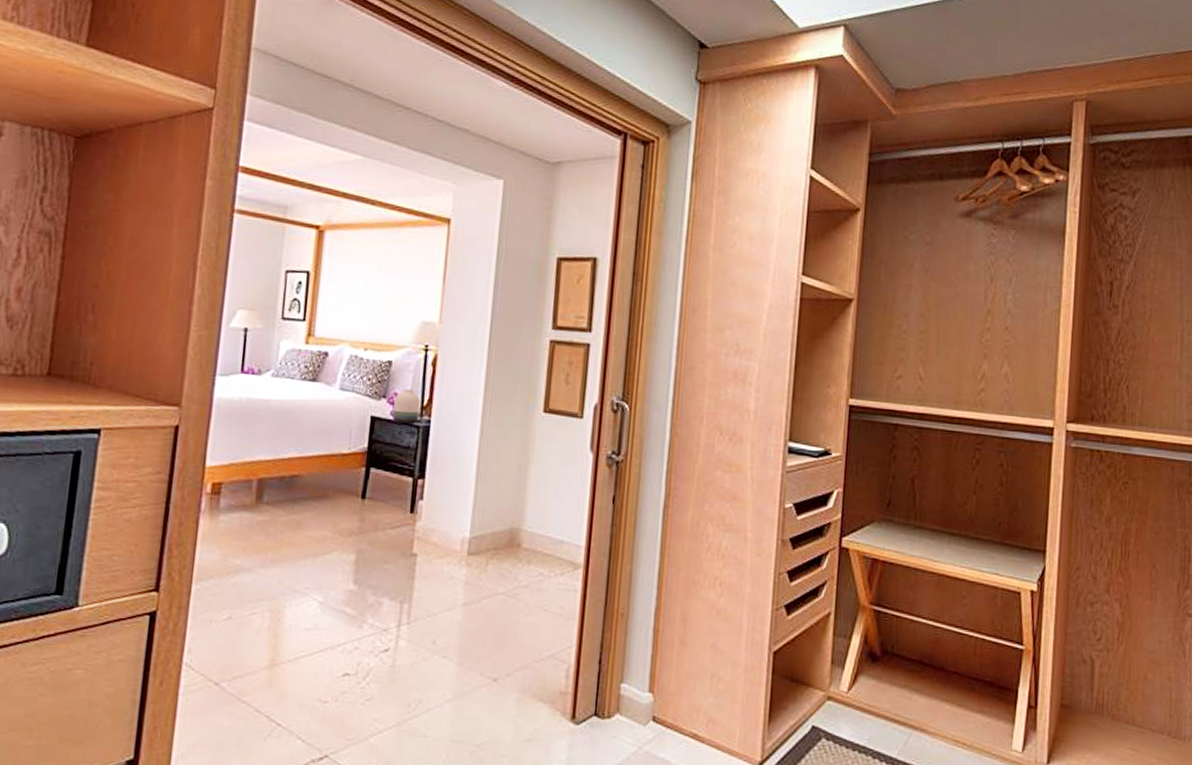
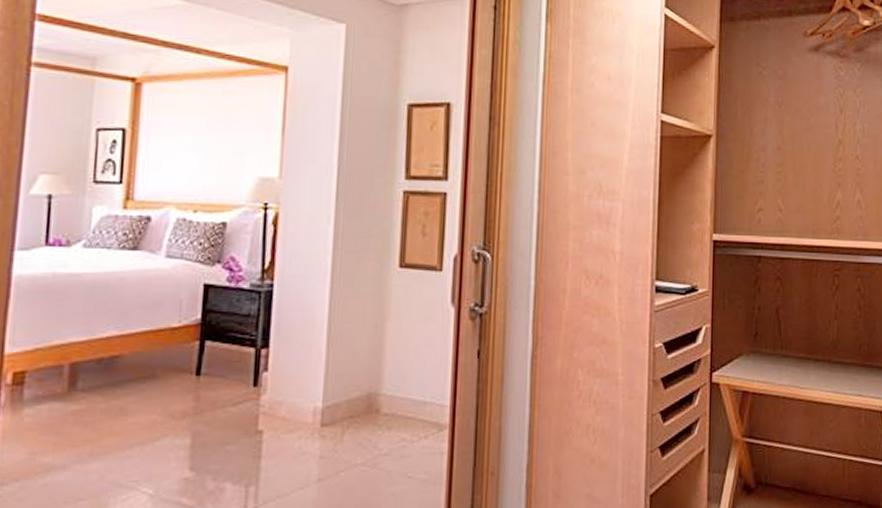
vase: present [393,389,421,425] -> none [229,252,261,291]

